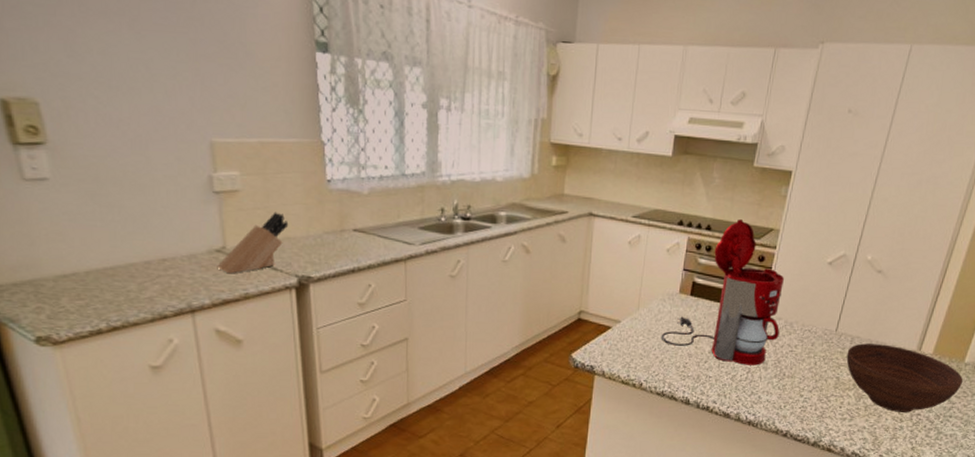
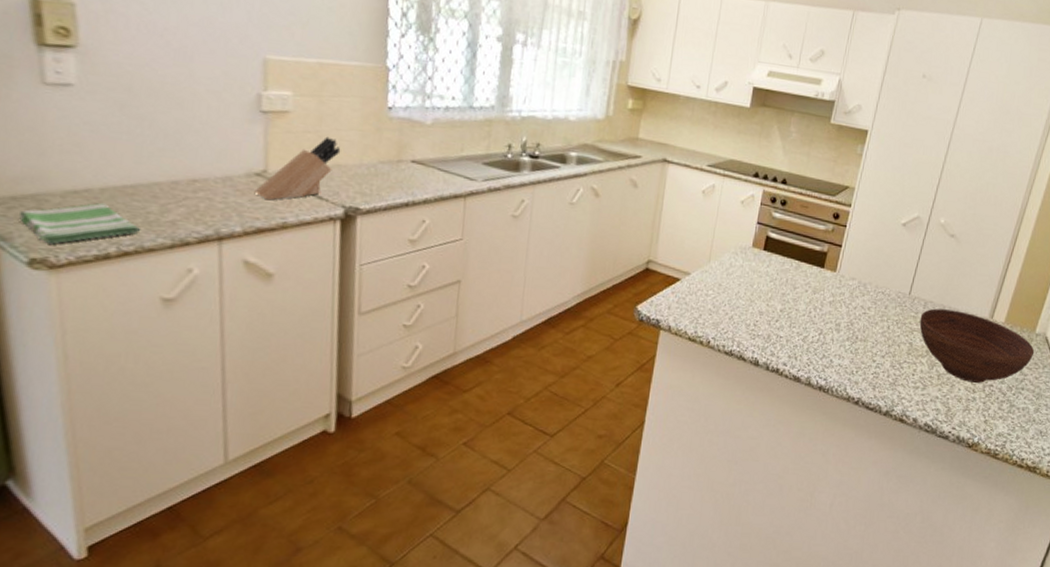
dish towel: none [22,284,125,324] -> present [19,202,141,245]
coffee maker: present [661,219,784,366] -> none [731,175,858,327]

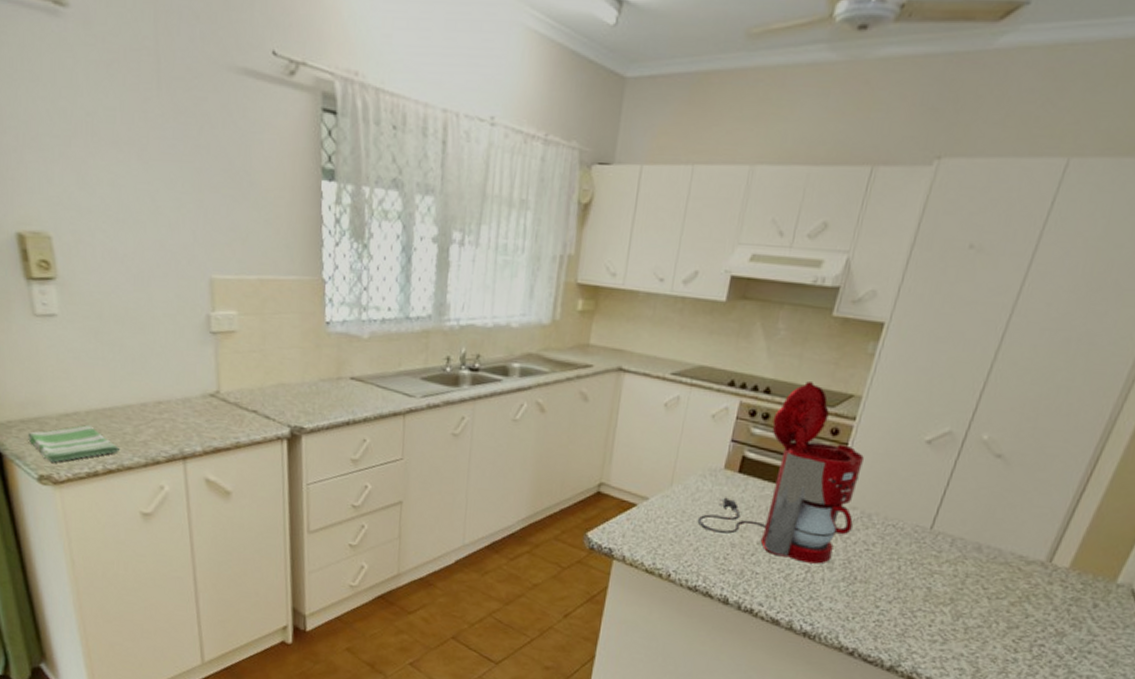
knife block: present [254,136,341,200] -> none [210,355,284,421]
coffee maker: none [731,175,858,327] -> present [697,382,864,564]
bowl: present [919,308,1035,383] -> none [942,547,1113,642]

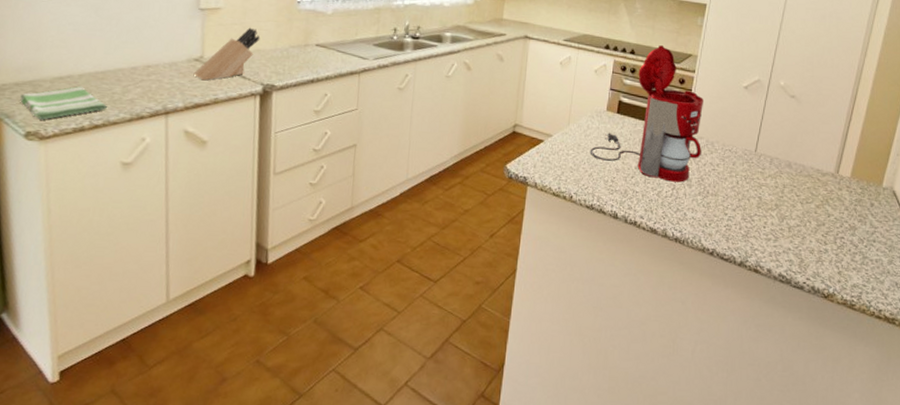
knife block: none [210,355,284,421] -> present [193,27,260,81]

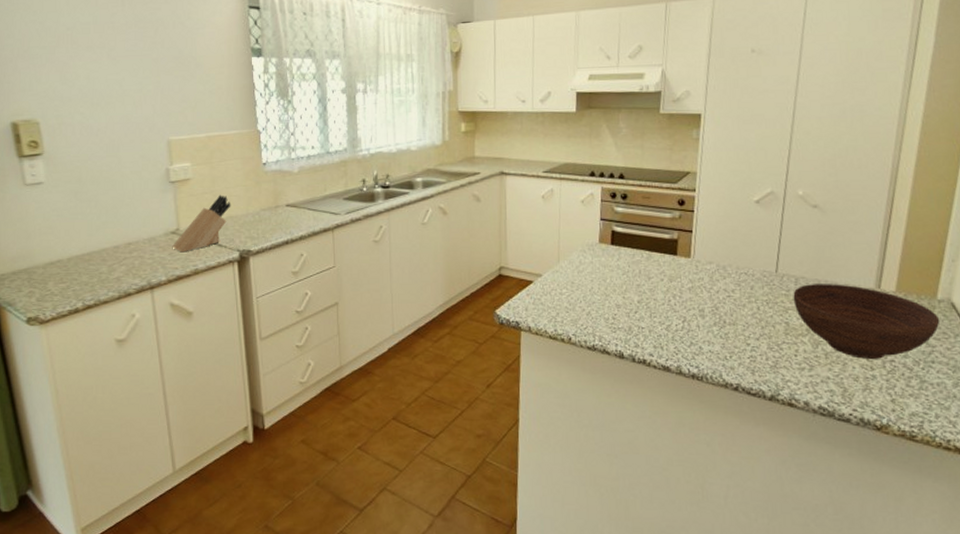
dish towel: present [20,86,108,120] -> none [18,269,97,305]
coffee maker: present [590,45,703,183] -> none [585,166,712,314]
bowl: none [767,164,883,235] -> present [793,284,940,359]

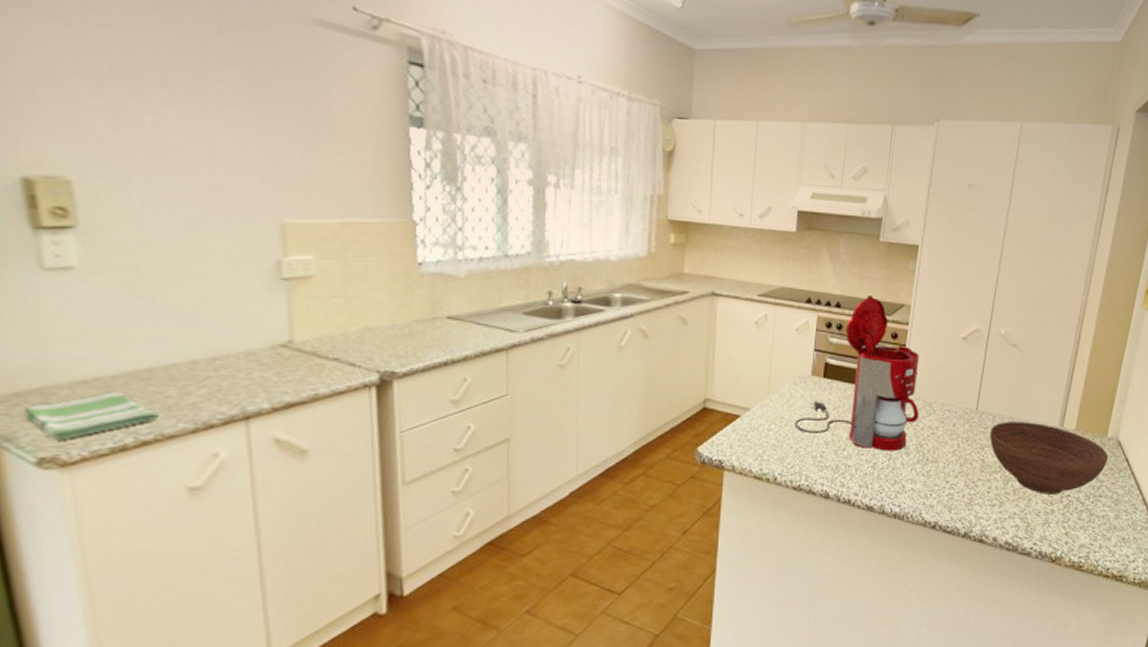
dish towel: none [18,269,97,305] -> present [24,390,160,441]
knife block: present [172,195,231,253] -> none [280,299,371,372]
coffee maker: none [585,166,712,314] -> present [794,296,919,451]

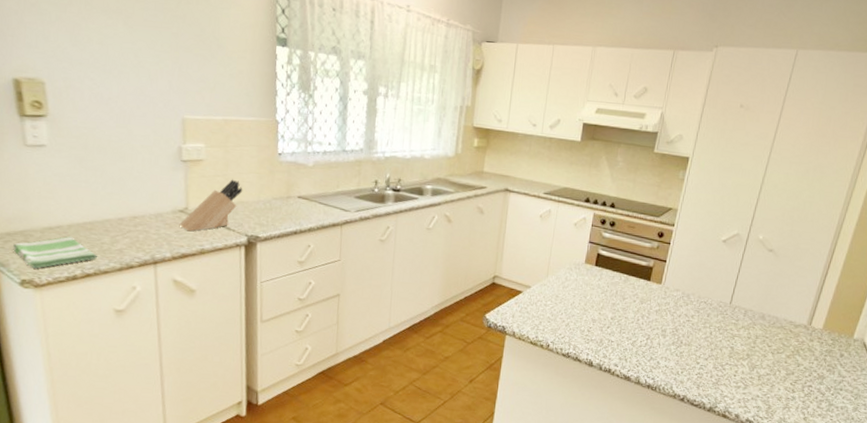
knife block: none [280,299,371,372] -> present [179,179,243,232]
coffee maker: present [794,296,919,451] -> none [567,199,682,333]
bowl: present [990,422,1109,494] -> none [740,316,853,384]

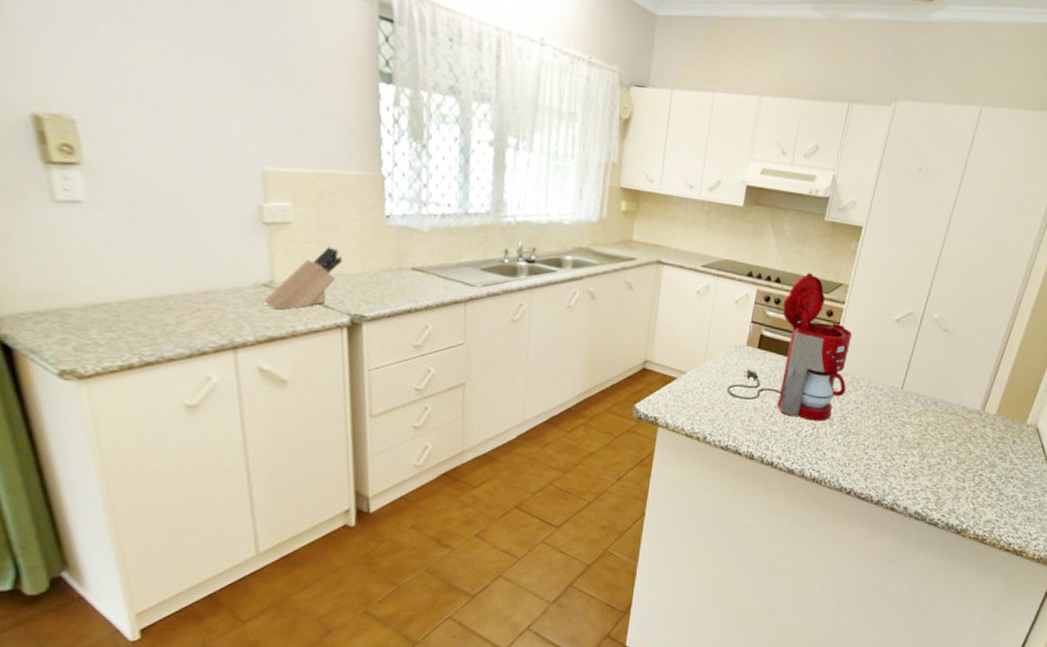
dish towel: present [13,236,98,269] -> none [46,315,160,356]
coffee maker: none [567,199,682,333] -> present [726,273,852,422]

